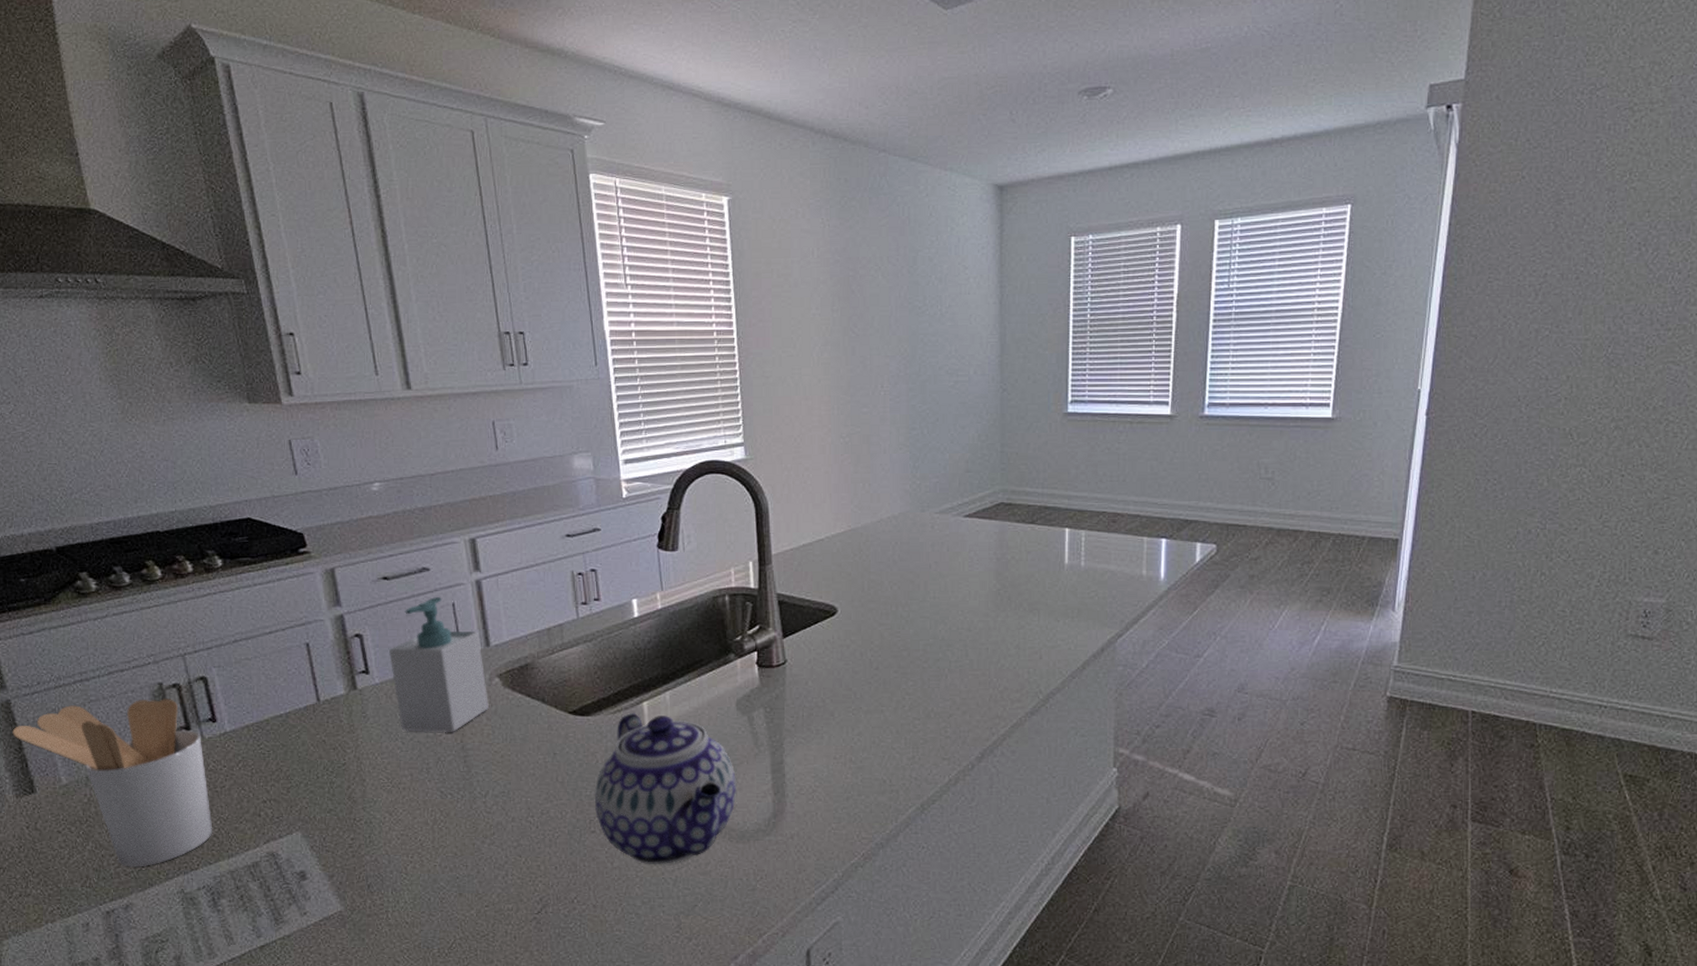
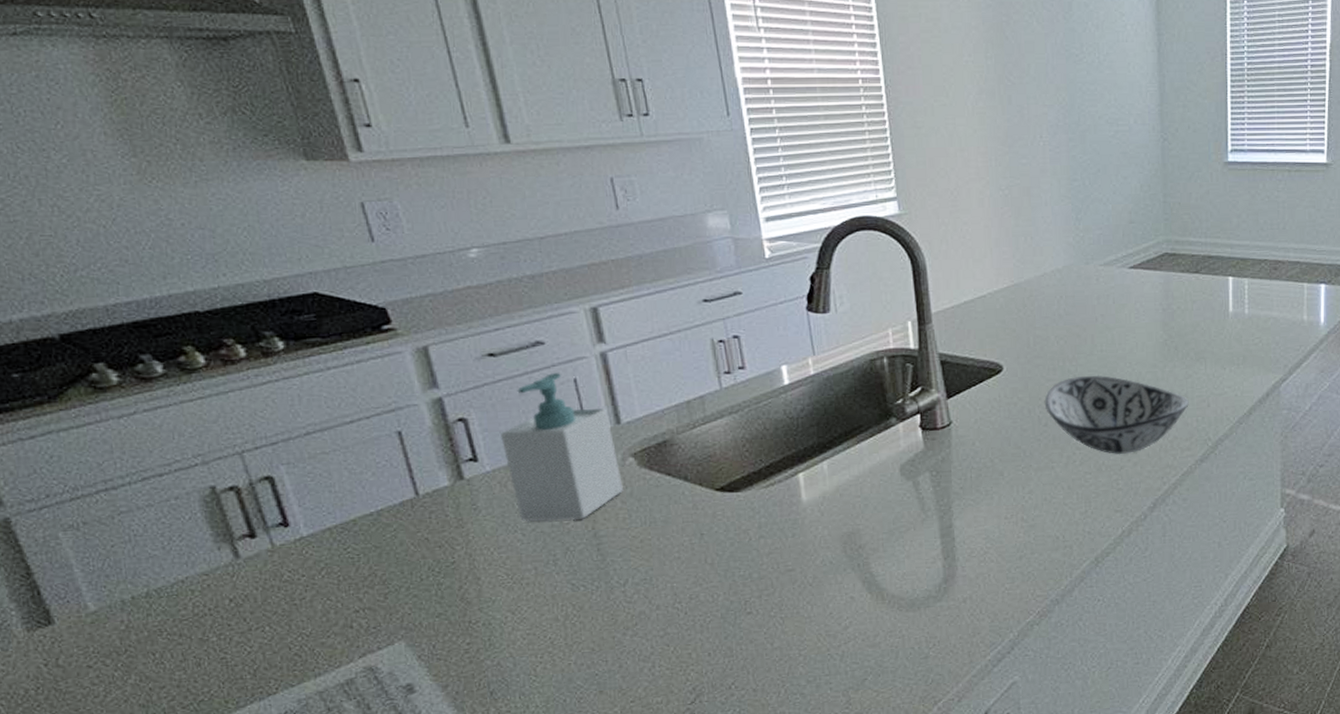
utensil holder: present [12,698,213,867] -> none [15,503,294,699]
teapot: present [595,712,737,864] -> none [749,484,904,642]
decorative bowl: none [876,621,1021,703] -> present [1044,375,1189,455]

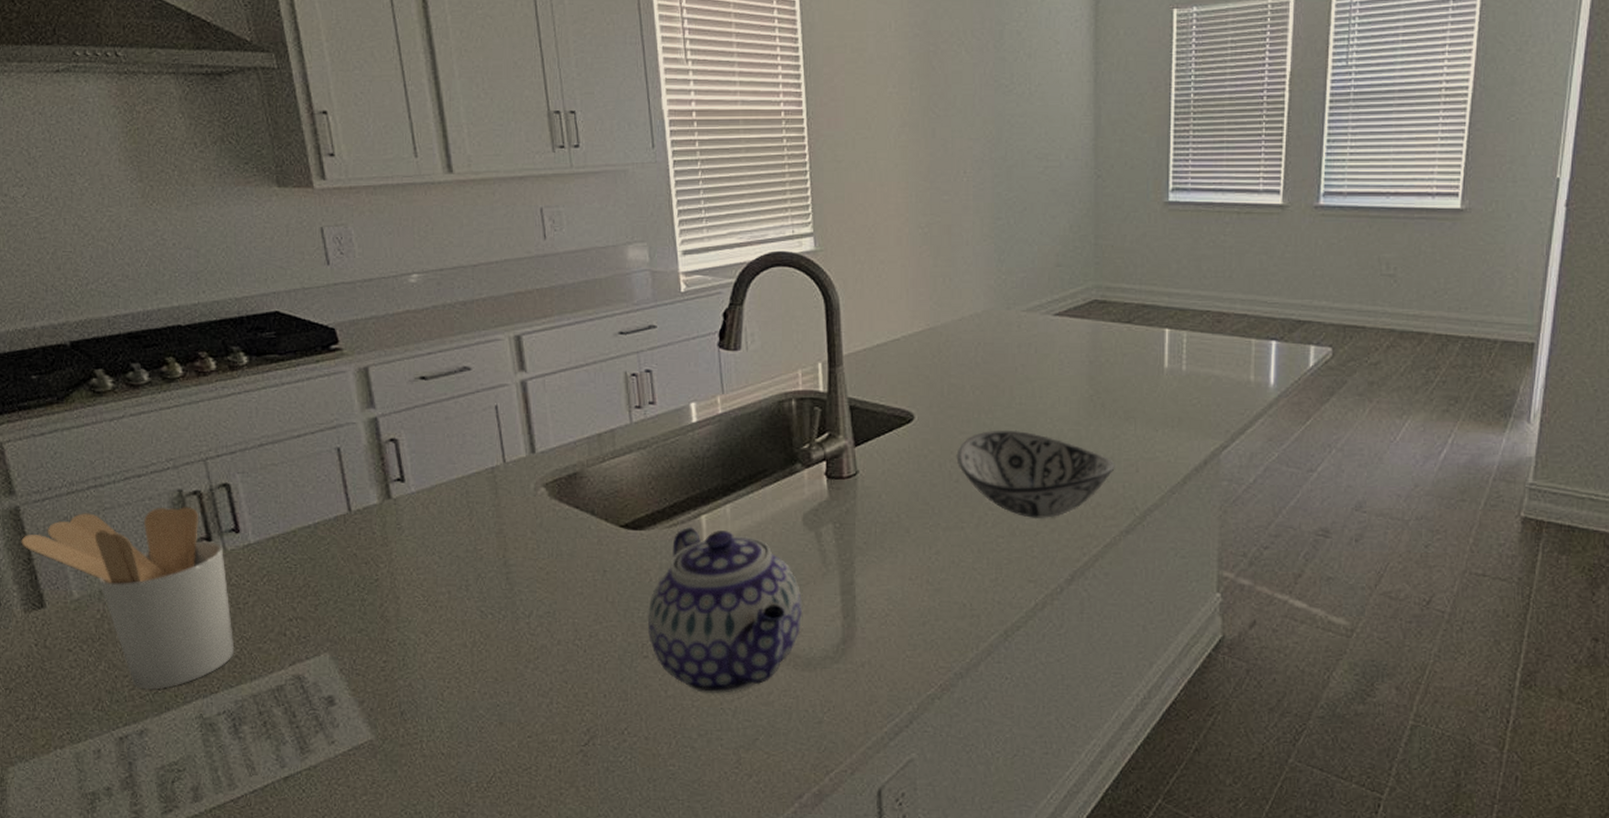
utensil holder: none [15,503,294,699] -> present [21,506,235,690]
soap bottle: present [501,373,623,522] -> none [427,399,534,547]
teapot: none [749,484,904,642] -> present [648,526,803,694]

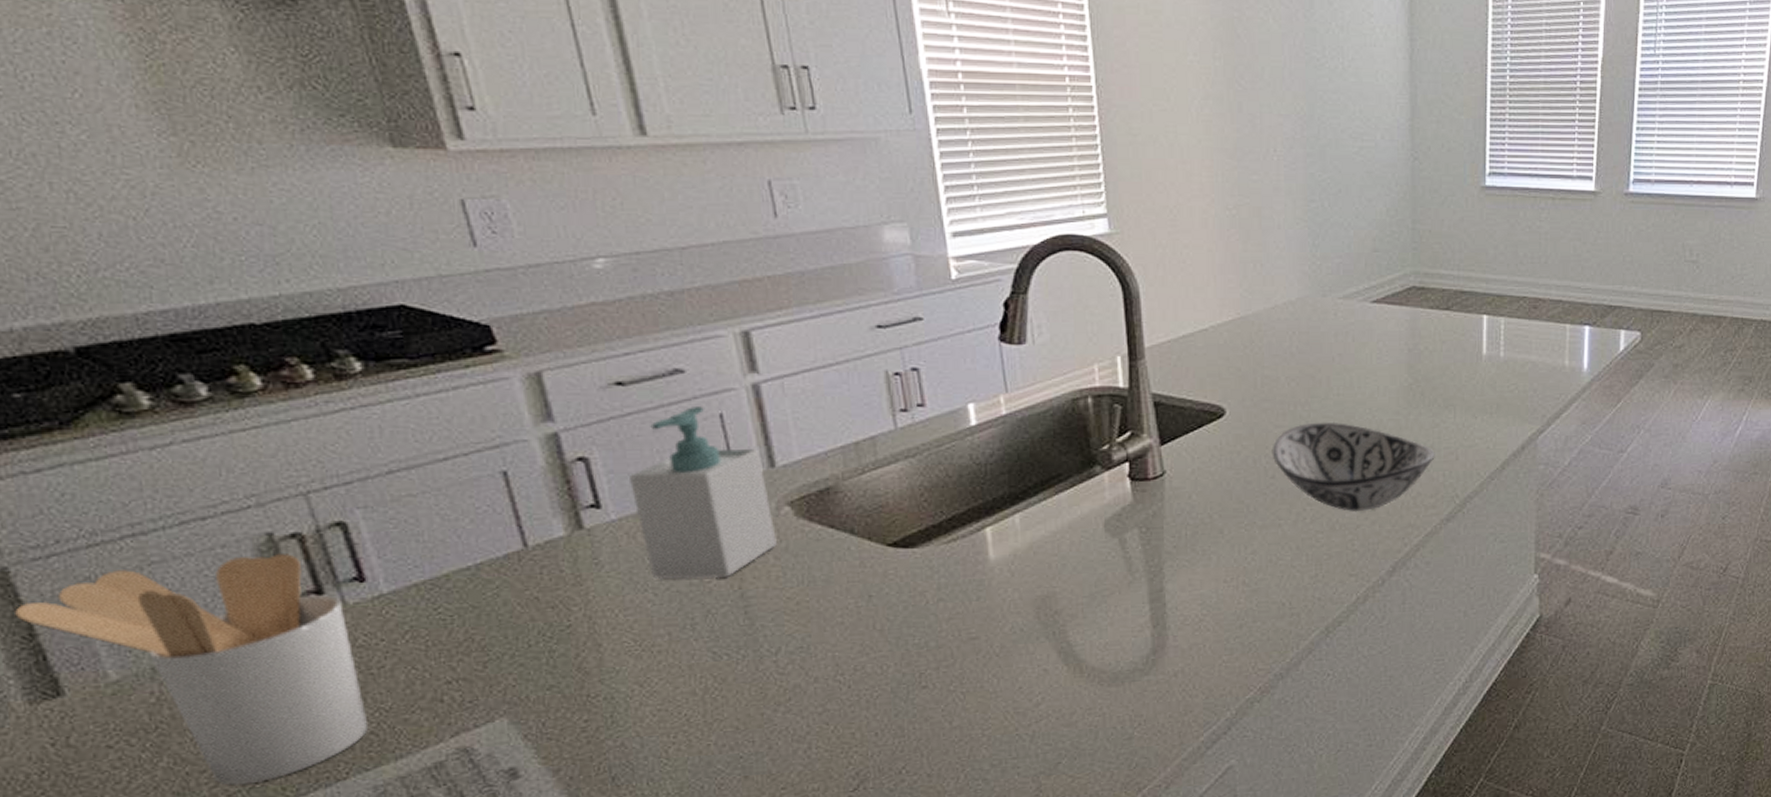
soap bottle: none [427,399,534,547] -> present [629,406,777,580]
teapot: present [648,526,803,694] -> none [925,540,1107,720]

